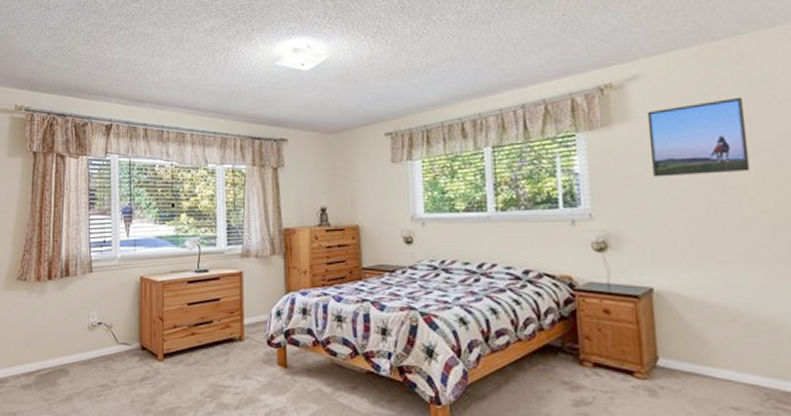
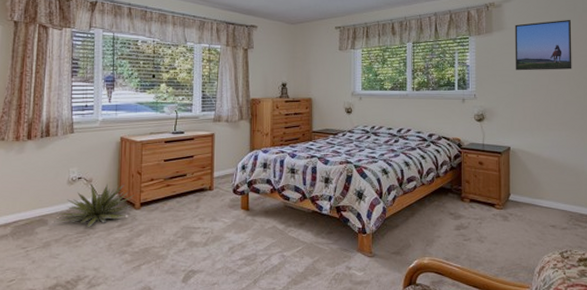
decorative plant: none [75,329,157,380] -> present [54,182,135,227]

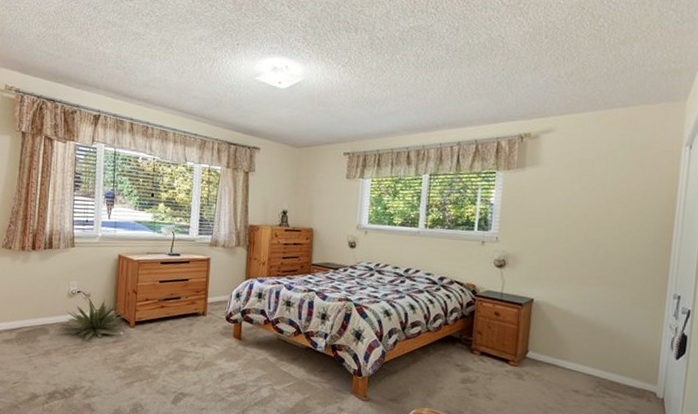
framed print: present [515,19,572,71] -> none [549,156,625,216]

